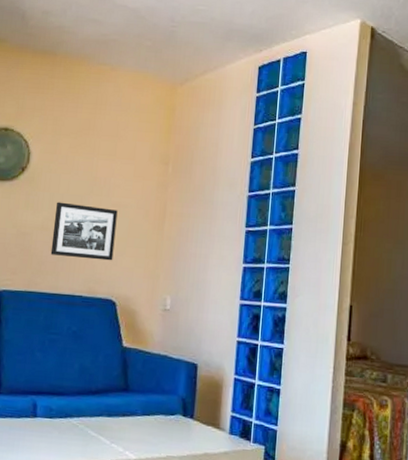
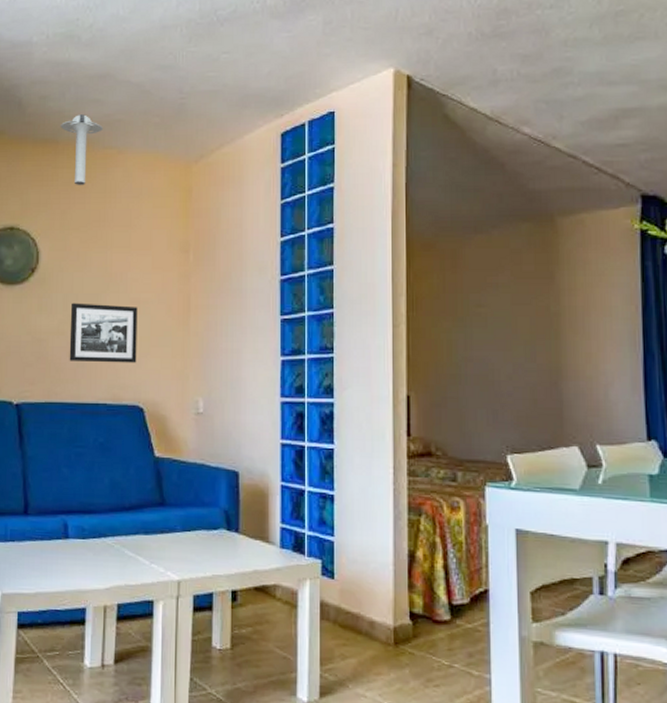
ceiling light: none [59,31,100,97] -> present [60,114,104,186]

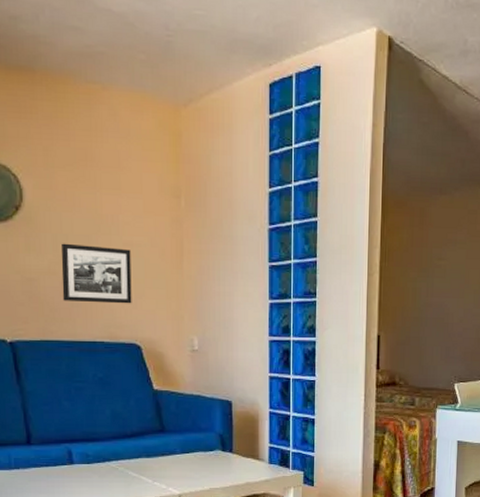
ceiling light: present [60,114,104,186] -> none [35,42,85,122]

